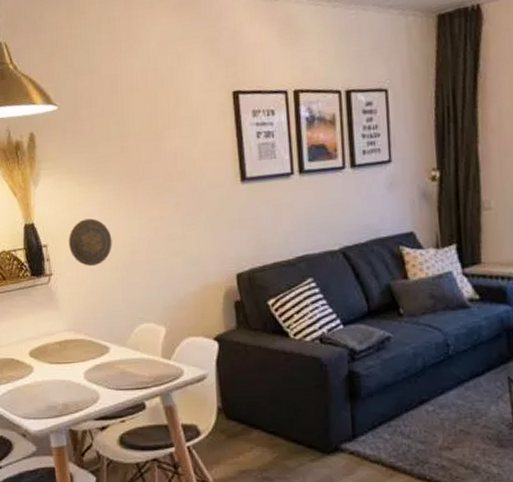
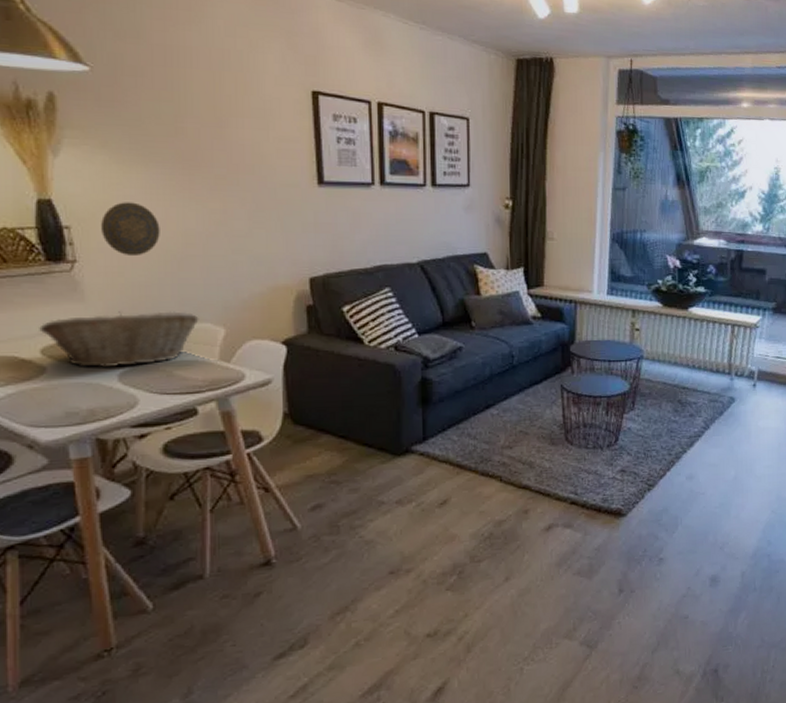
fruit basket: none [28,313,145,367] -> present [39,311,199,368]

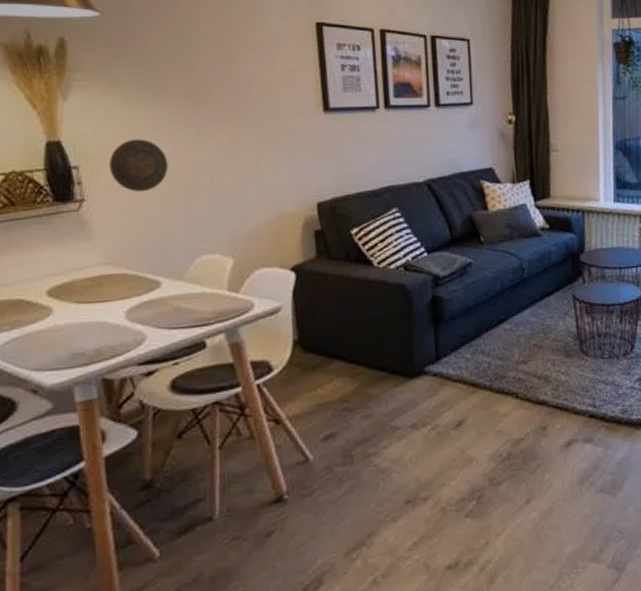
fruit basket: present [39,311,199,368] -> none [46,243,207,306]

